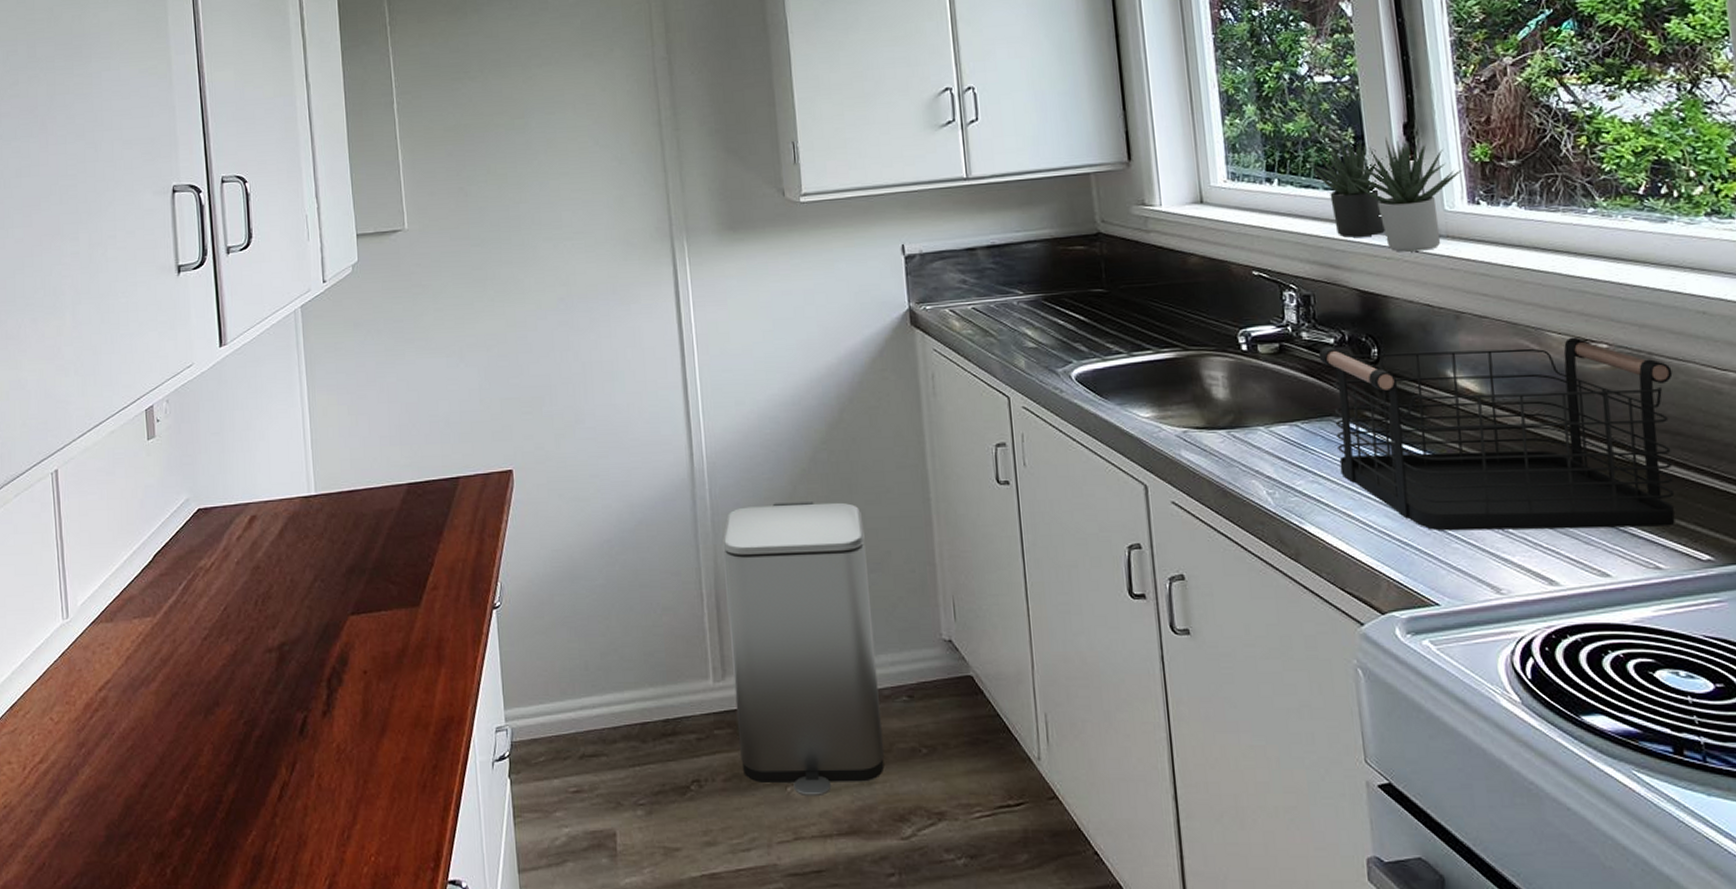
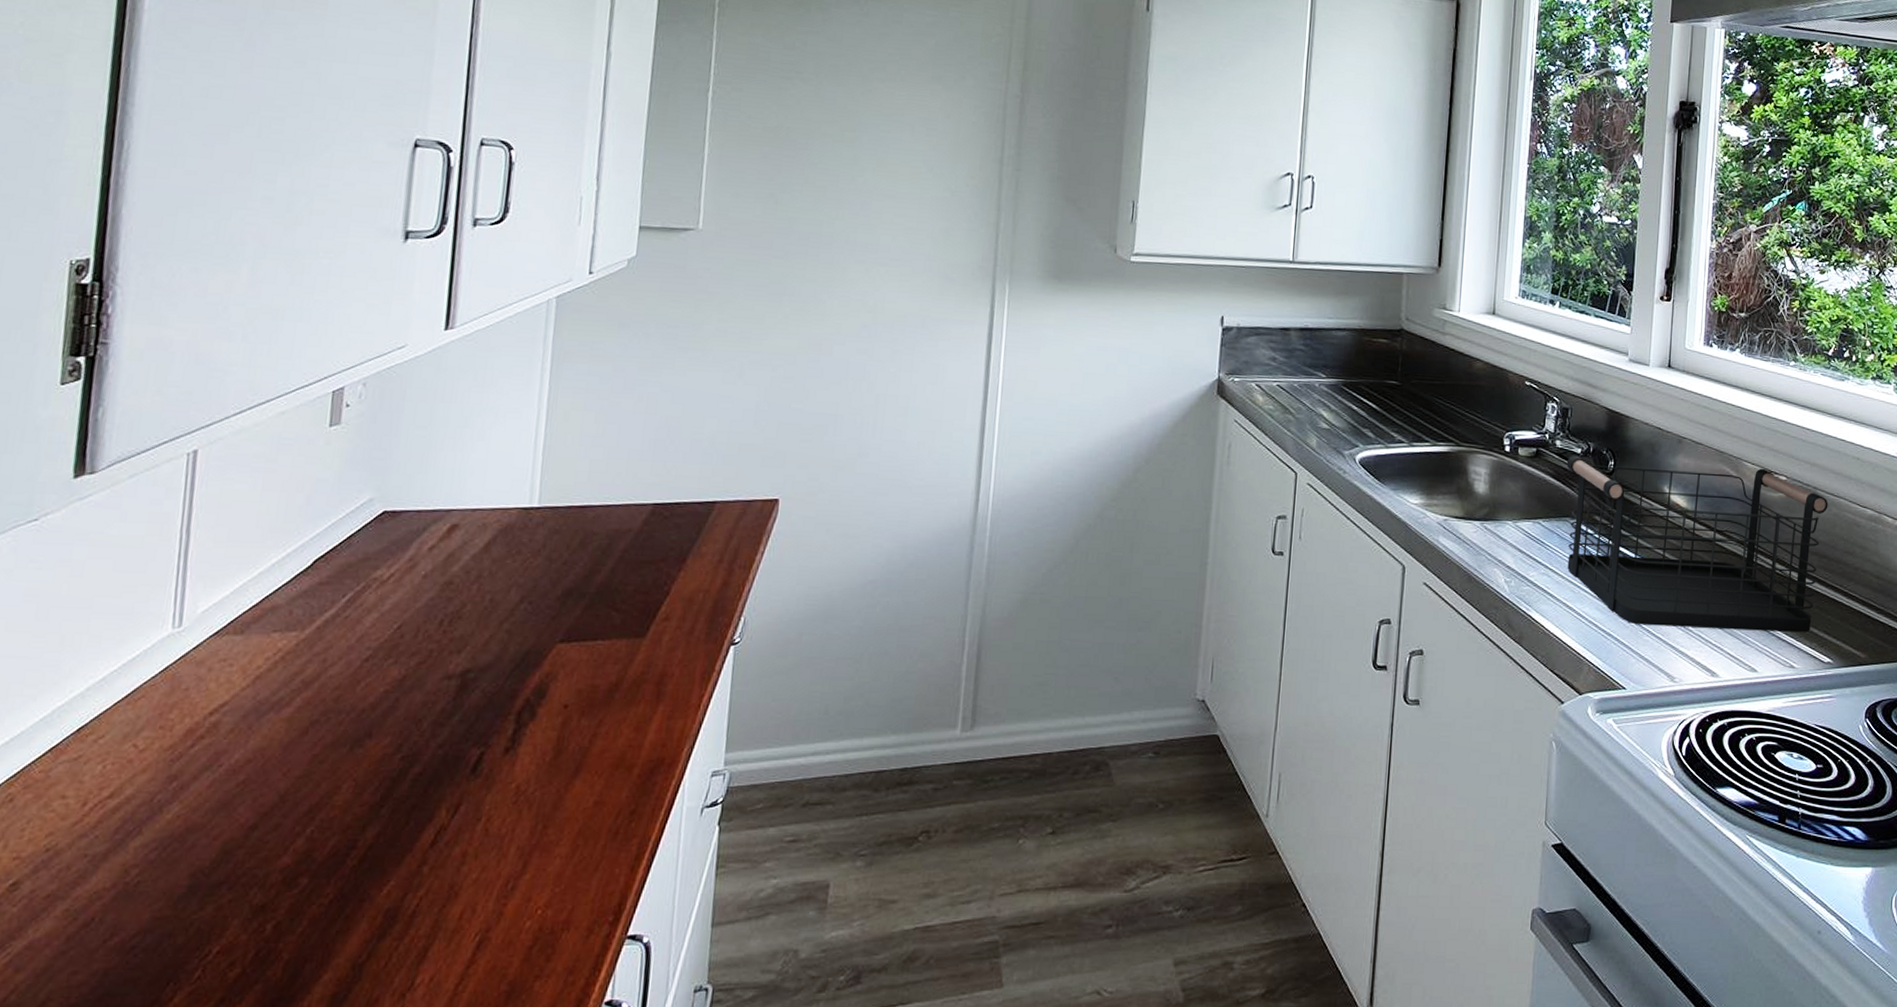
pedal bin: present [721,502,885,797] -> none [976,556,1140,849]
succulent plant: present [1306,137,1463,252] -> none [1585,274,1704,381]

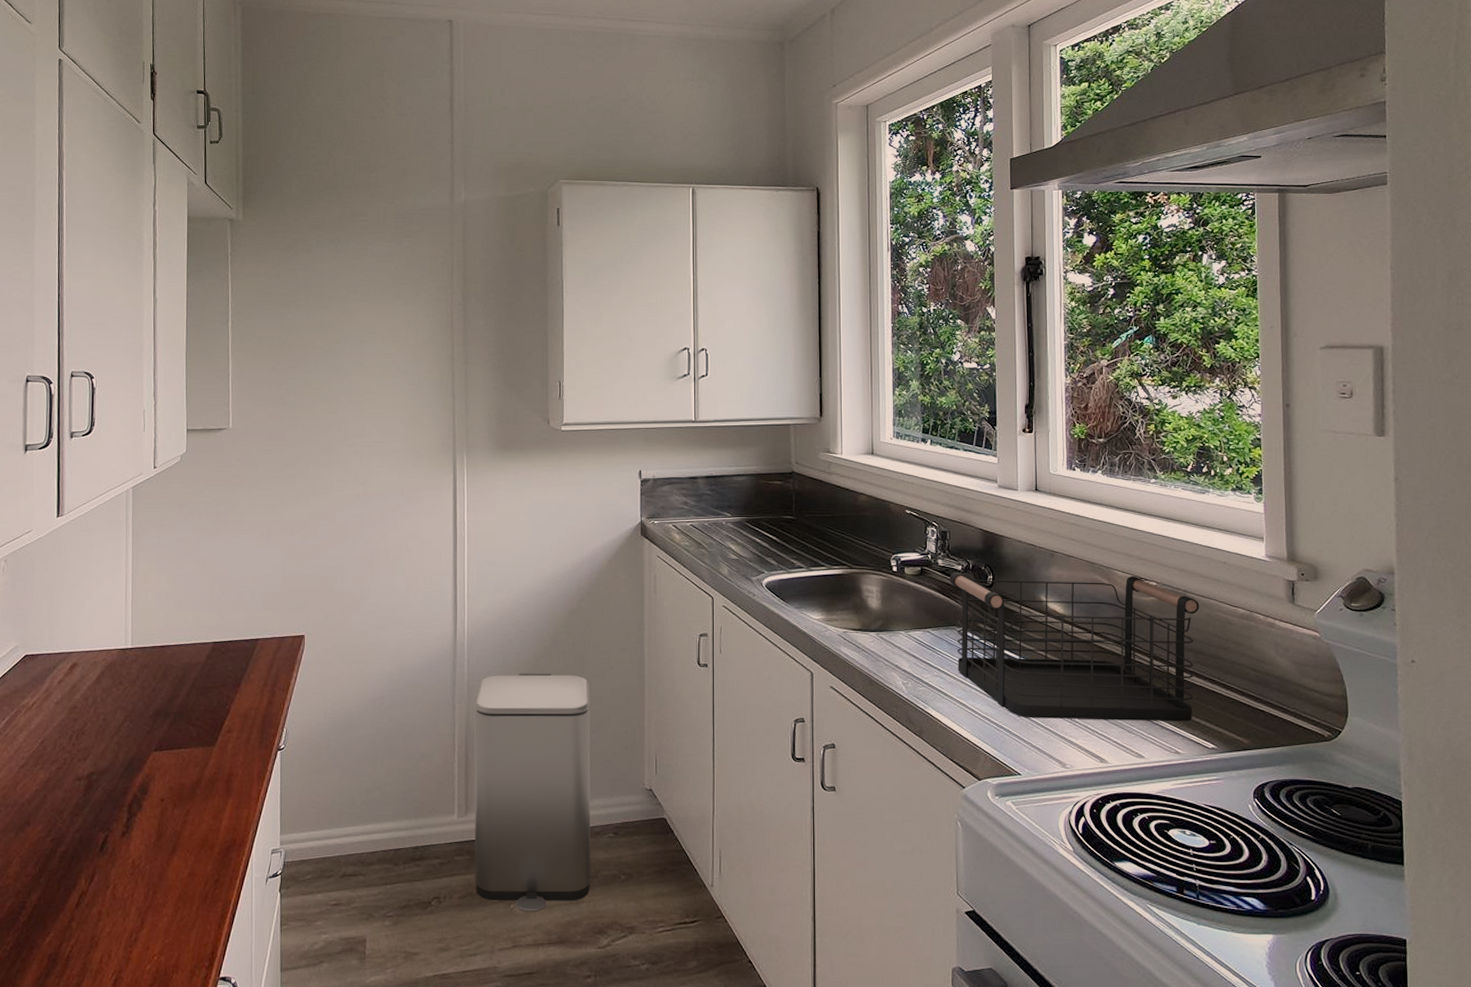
pedal bin: none [976,556,1140,849] -> present [474,673,591,913]

